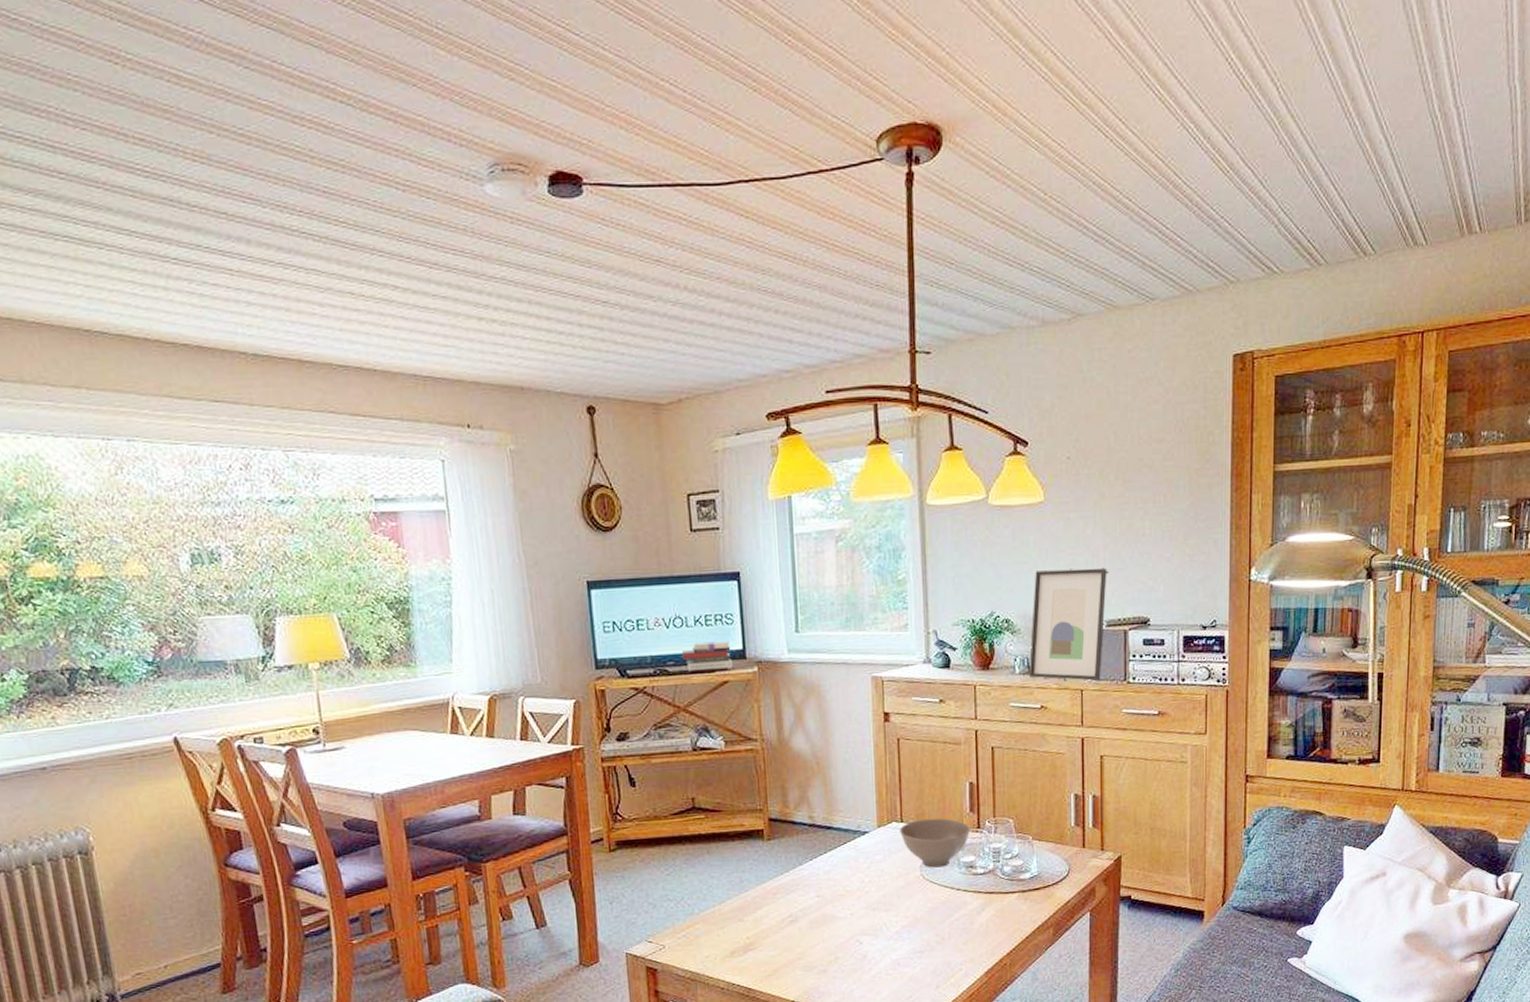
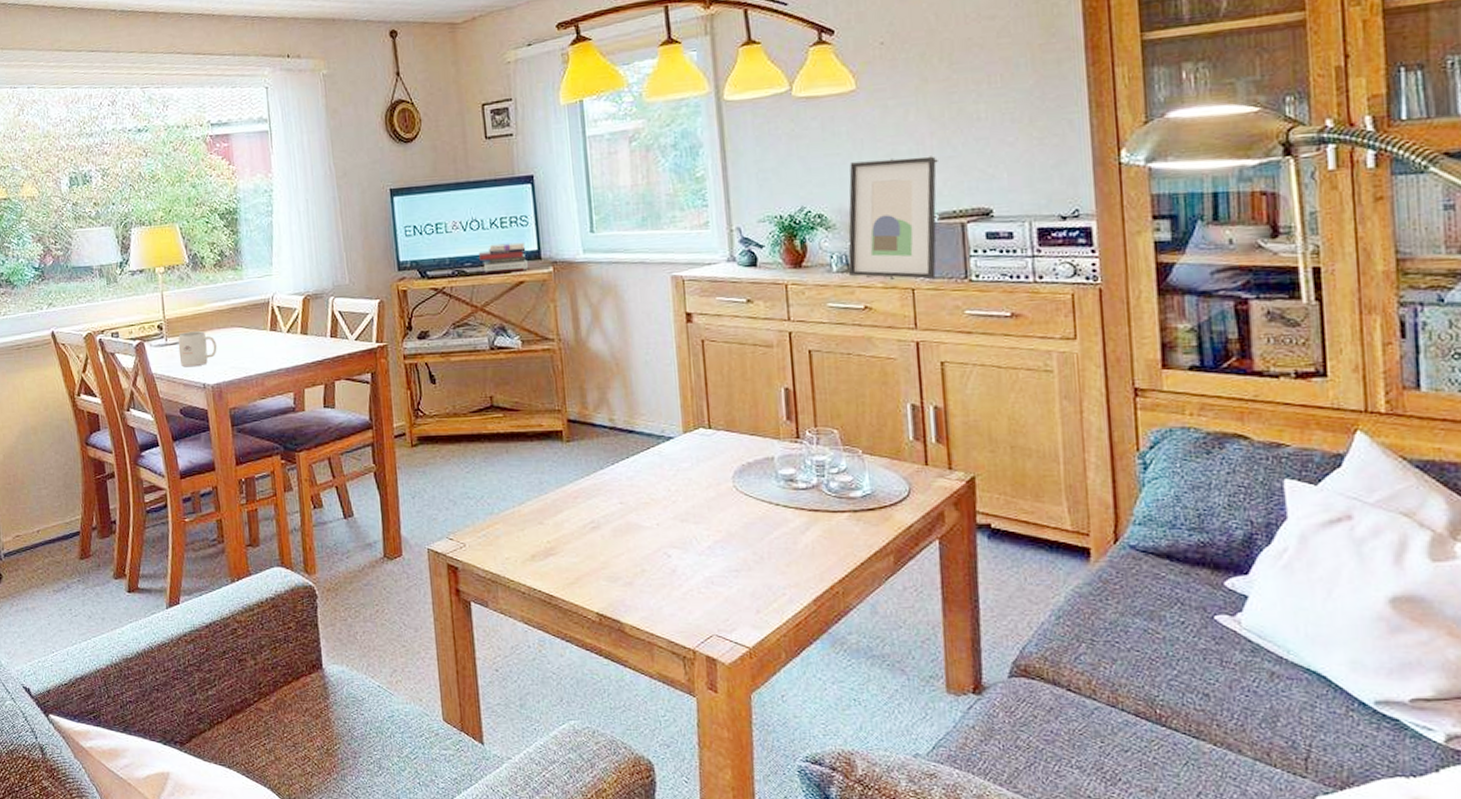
mug: none [339,735,388,776] -> present [178,331,217,367]
bowl: present [900,818,971,868] -> none [708,425,789,479]

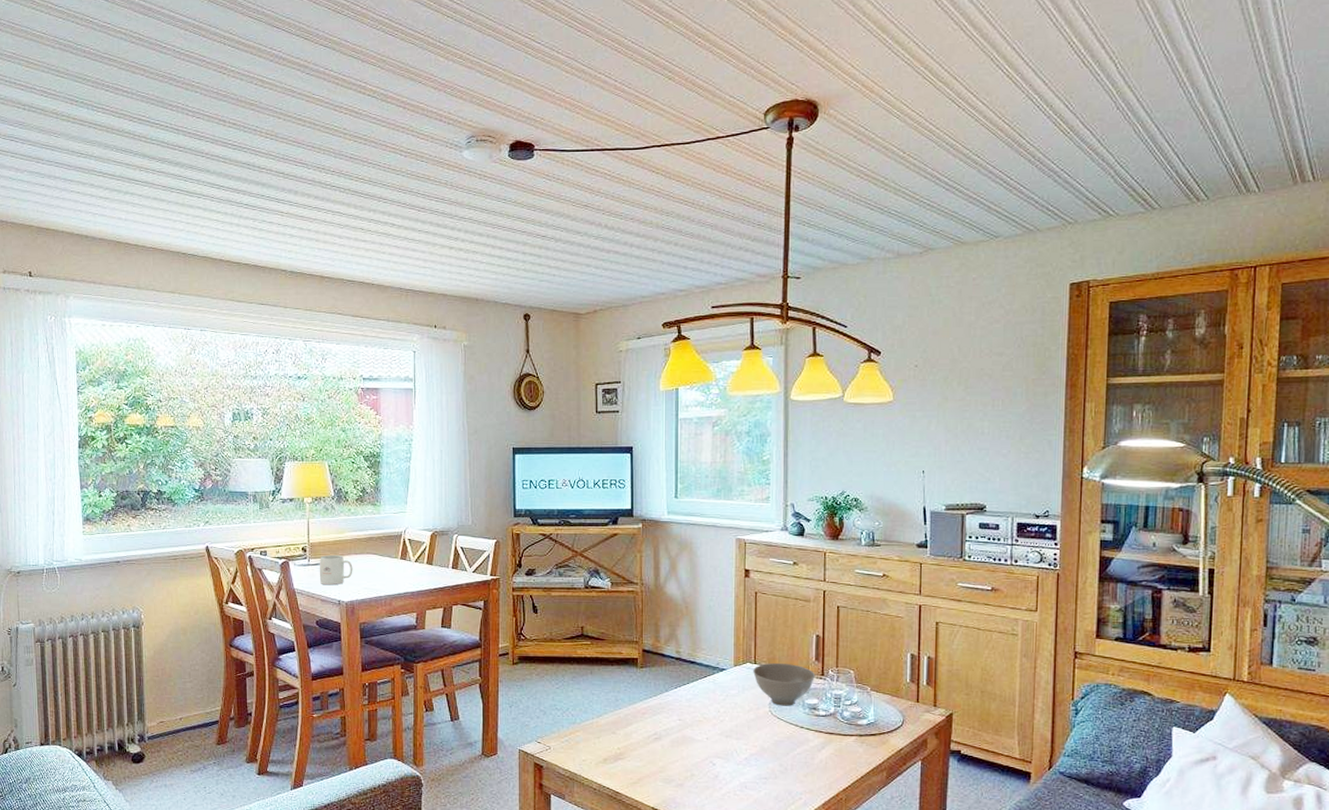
books: present [479,241,529,274] -> none [583,500,623,525]
bowl: none [708,425,789,479] -> present [753,662,816,706]
picture frame: present [848,156,939,279] -> none [873,458,949,556]

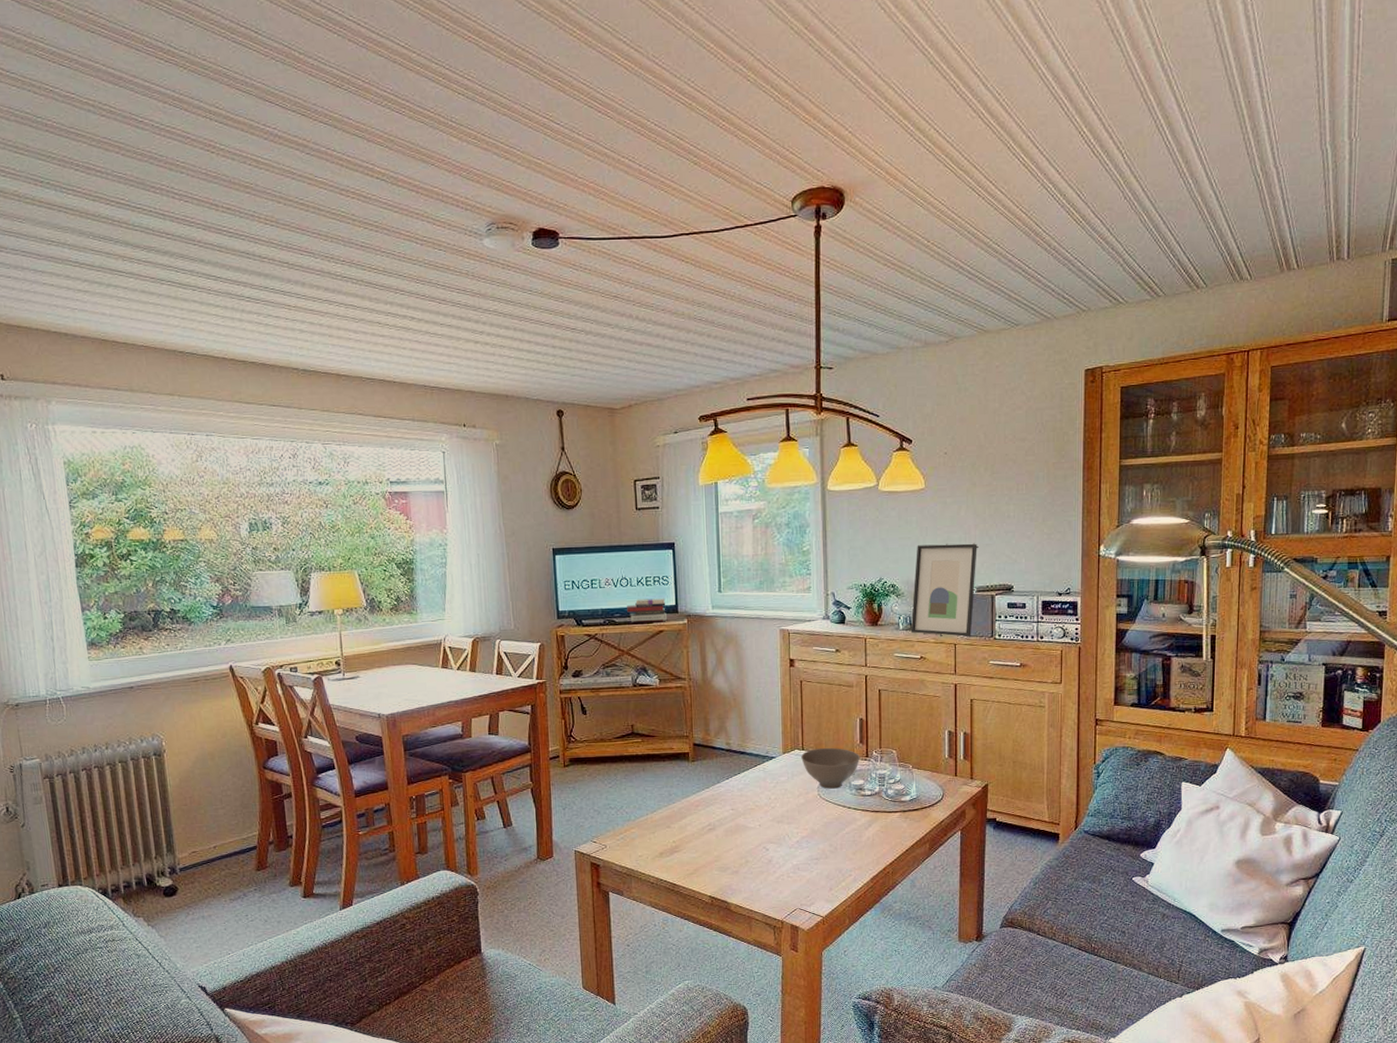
mug: present [319,555,353,586] -> none [355,667,392,699]
books: none [583,500,623,525] -> present [627,597,668,623]
picture frame: none [873,458,949,556] -> present [910,543,979,637]

